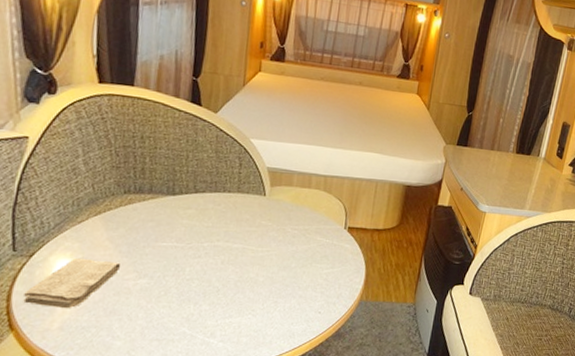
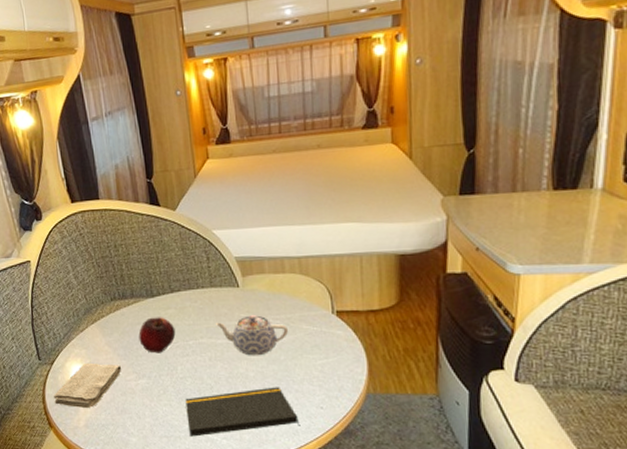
fruit: none [148,215,192,253] -> present [138,317,176,353]
notepad: none [184,292,298,340] -> present [185,387,301,437]
teapot: none [234,223,304,262] -> present [215,315,289,356]

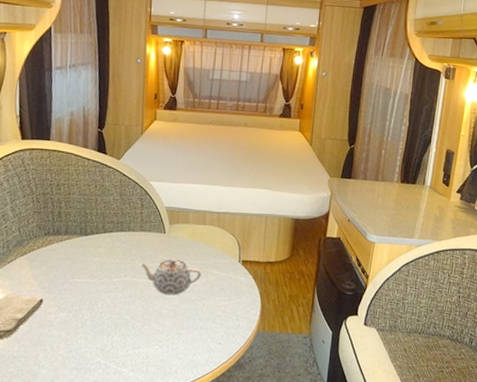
fruit: present [138,317,176,353] -> none [66,254,102,289]
notepad: present [185,387,301,437] -> none [100,323,201,369]

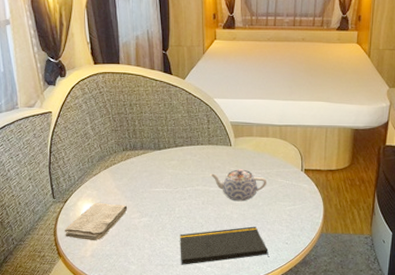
notepad: none [100,323,201,369] -> present [180,226,270,265]

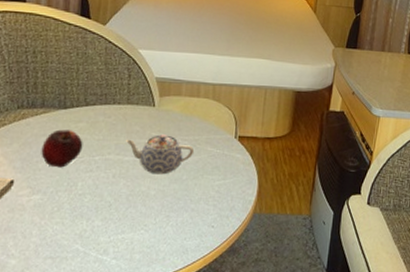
fruit: none [145,166,176,197] -> present [41,129,83,168]
notepad: present [180,226,270,265] -> none [78,205,191,257]

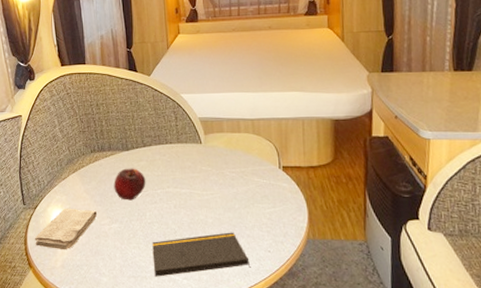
notepad: none [78,205,191,257] -> present [152,232,251,277]
teapot: present [125,134,195,175] -> none [180,168,243,204]

